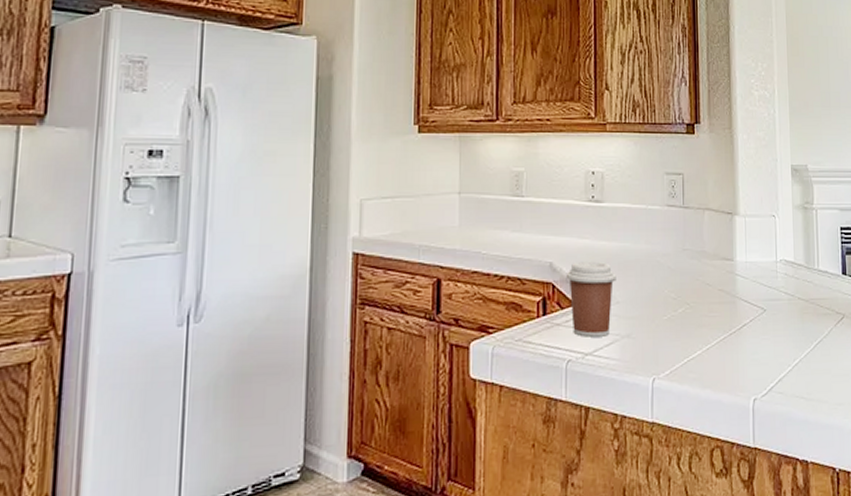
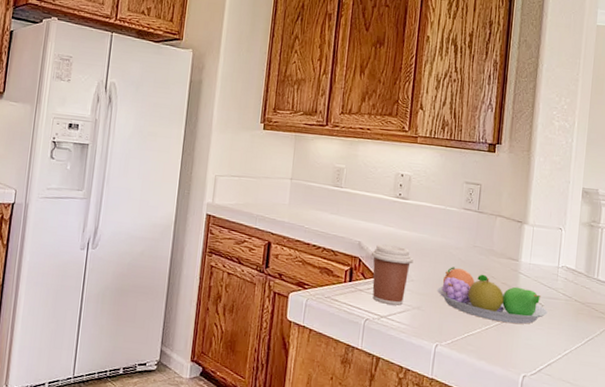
fruit bowl: none [647,278,771,338] -> present [436,267,548,325]

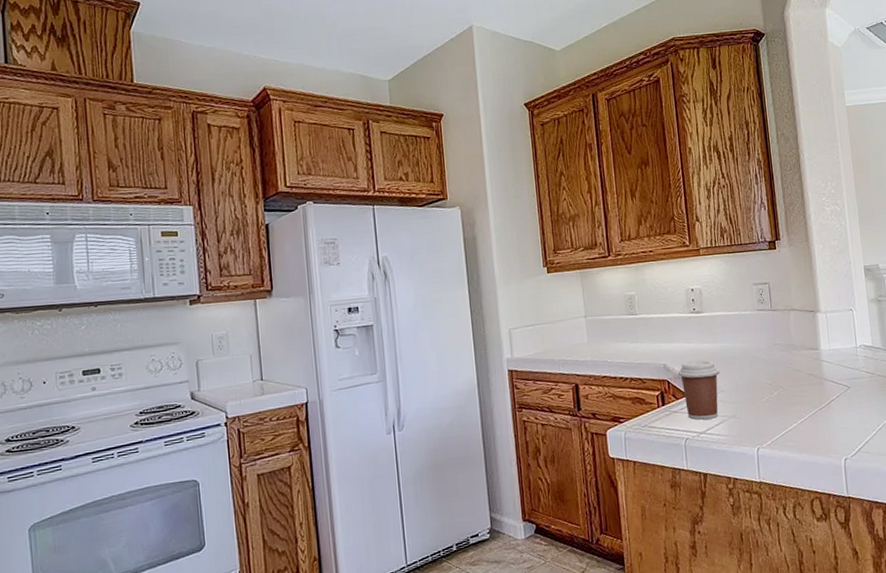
fruit bowl: present [436,267,548,325] -> none [747,369,855,413]

